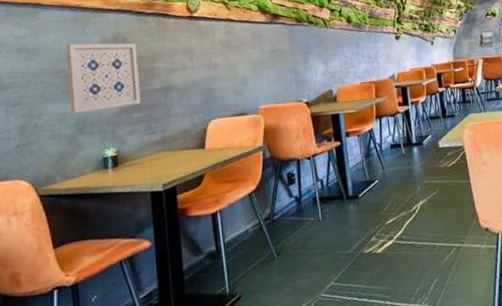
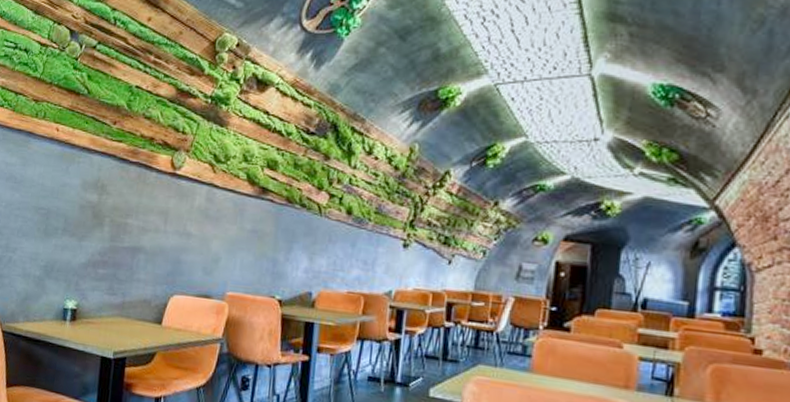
wall art: present [65,43,141,113] -> none [42,181,114,260]

